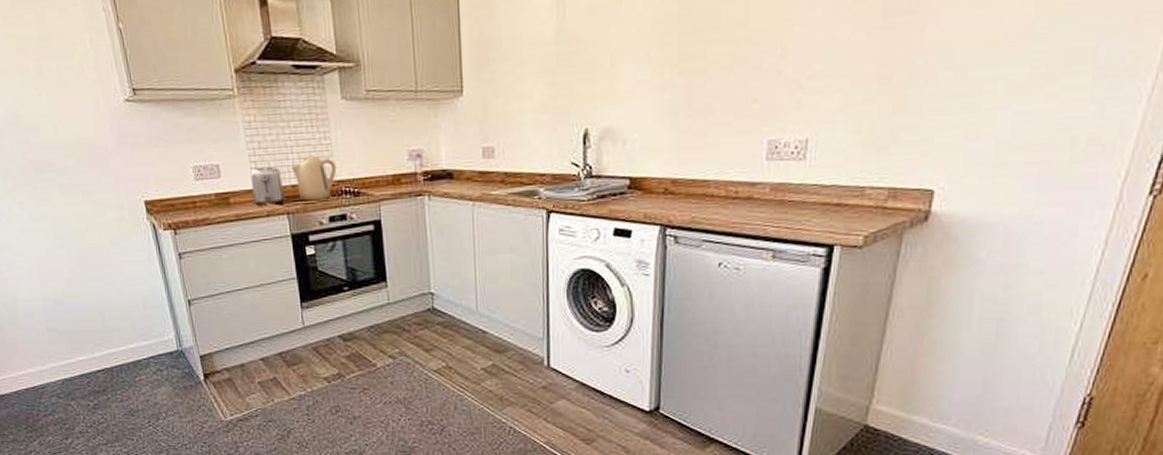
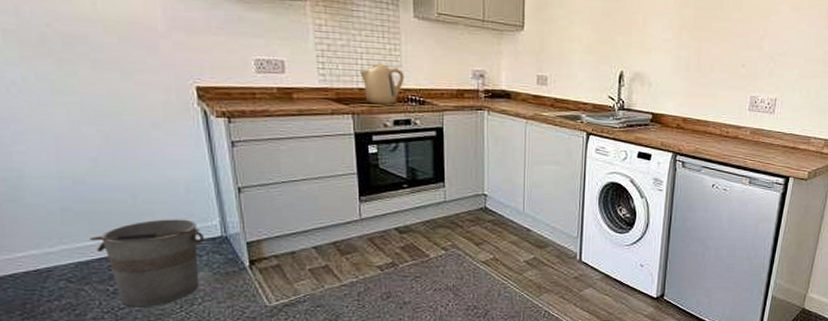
bucket: none [71,334,164,422] -> present [89,219,205,308]
toaster: present [250,166,285,207] -> none [317,68,351,105]

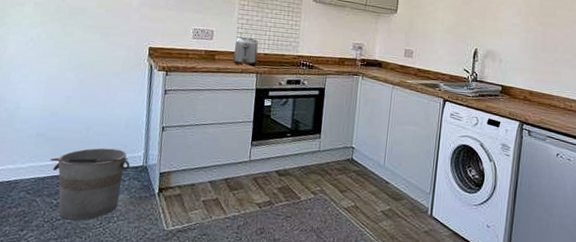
toaster: none [317,68,351,105] -> present [233,37,259,66]
kettle: present [360,63,405,105] -> none [267,35,300,68]

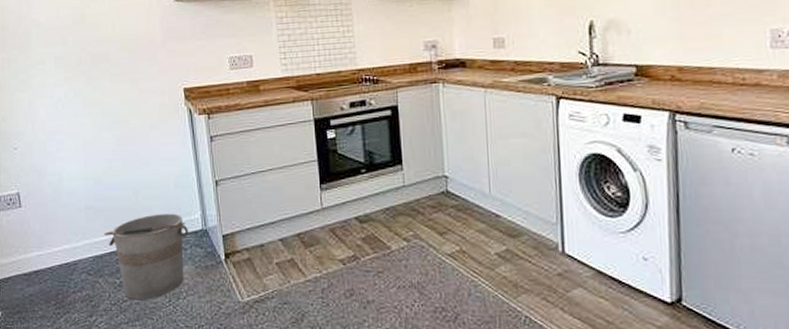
toaster: present [233,37,259,66] -> none [280,56,310,94]

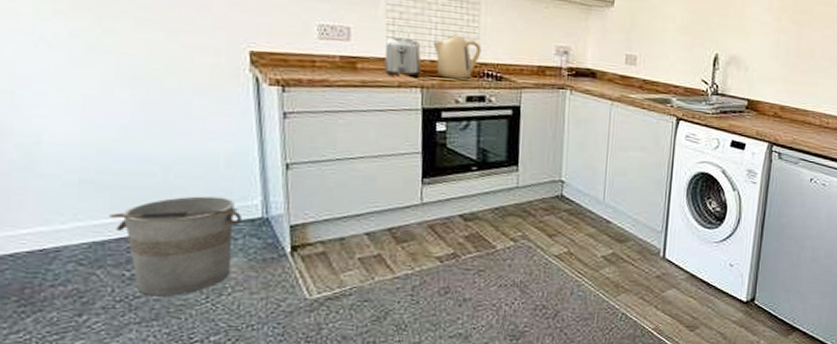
toaster: none [280,56,310,94] -> present [384,38,422,77]
kettle: none [317,47,358,89] -> present [433,35,482,80]

